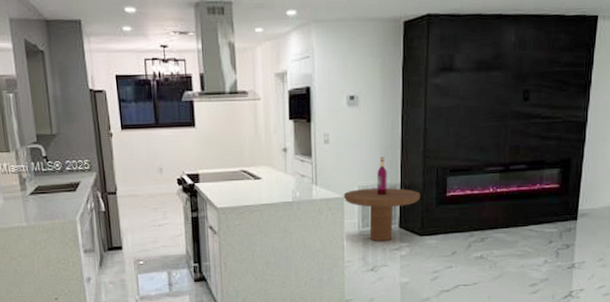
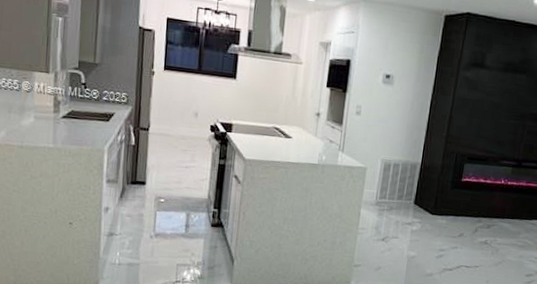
pedestal table: present [343,156,421,242] -> none [366,135,438,215]

